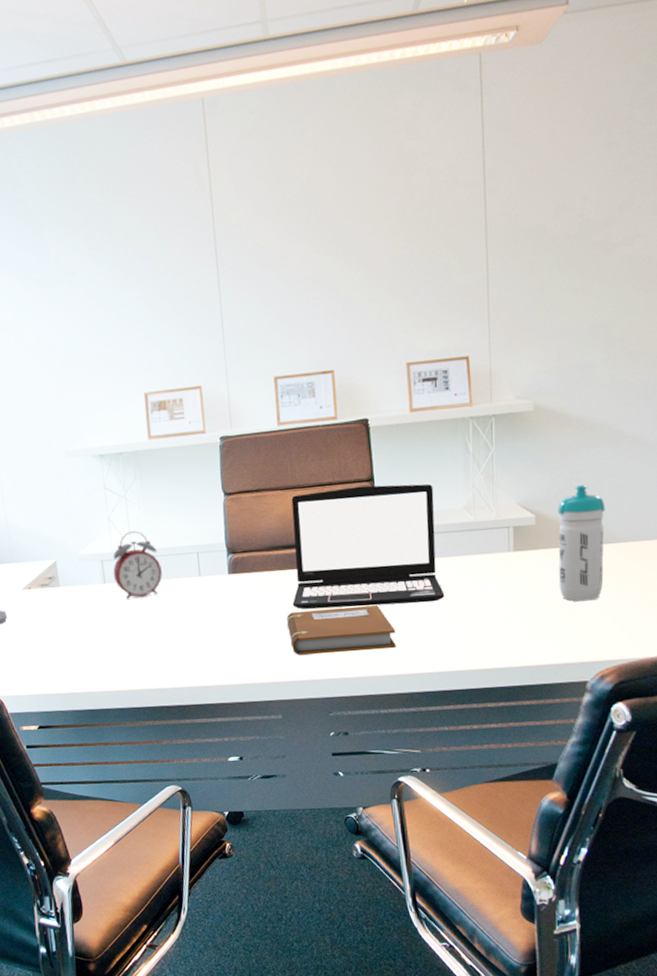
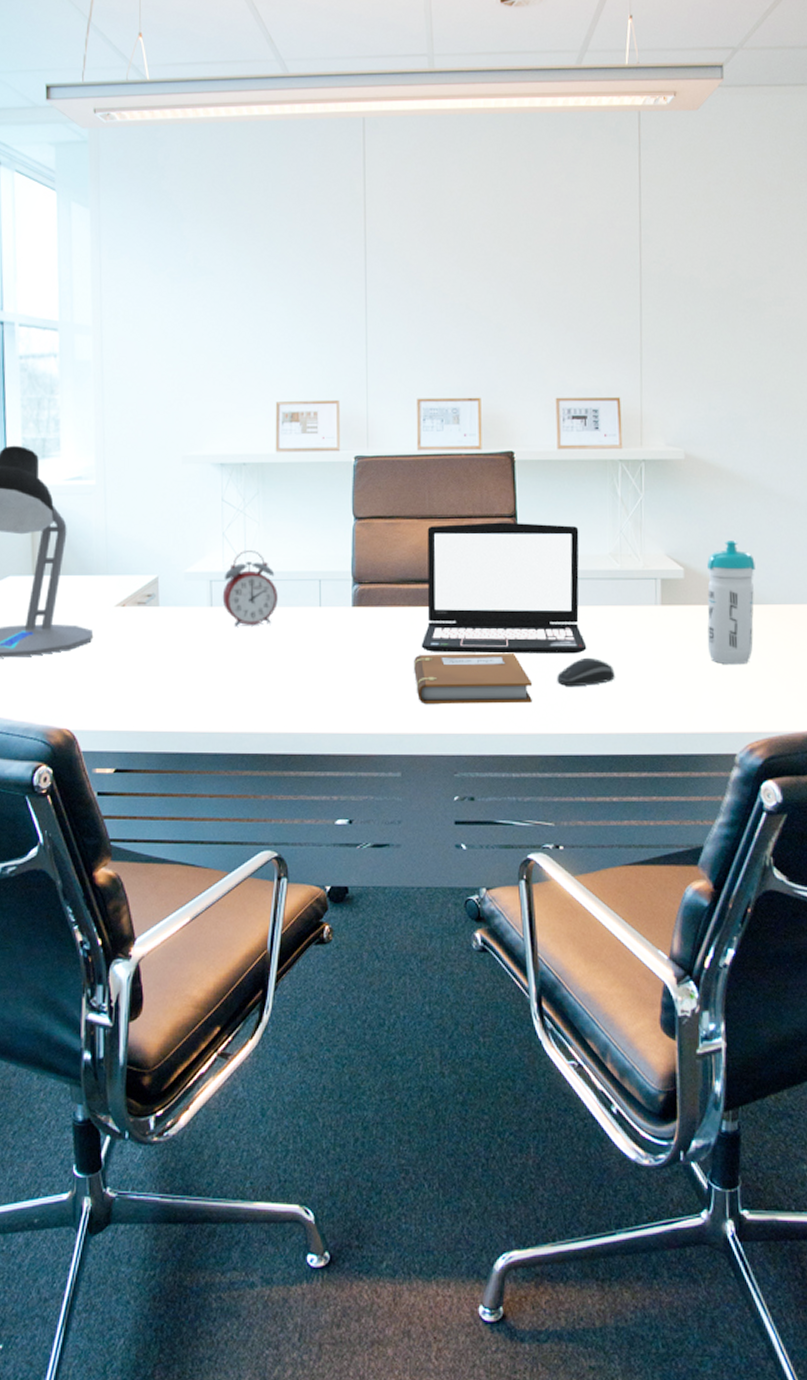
computer mouse: none [418,603,472,632] -> present [557,657,615,687]

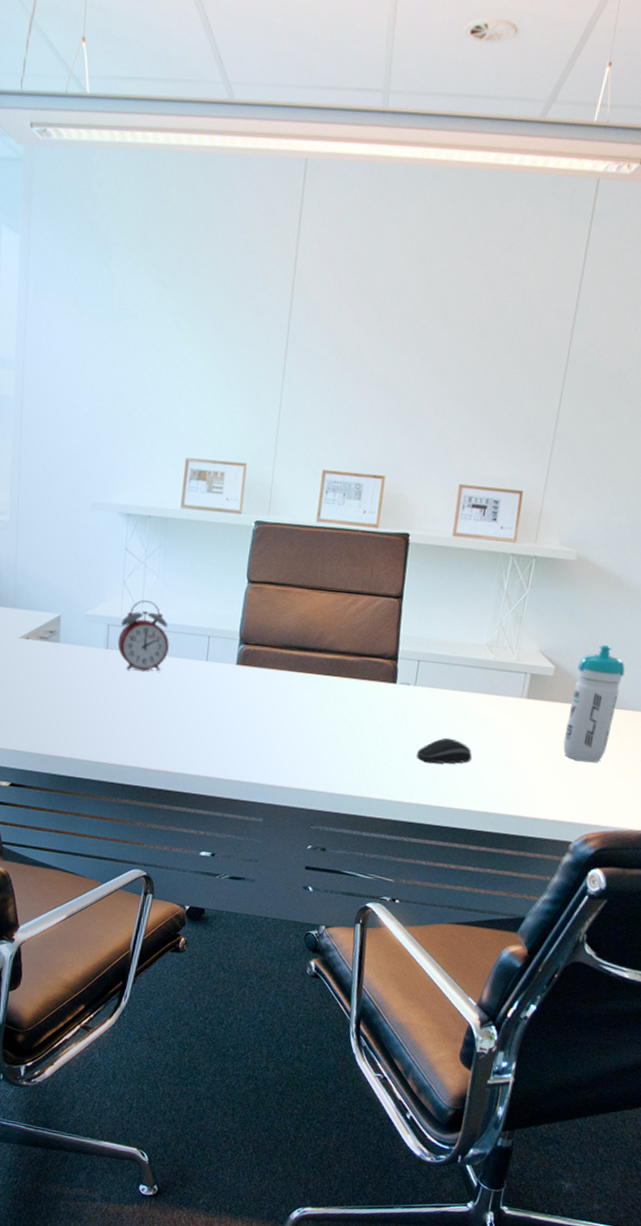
notebook: present [414,654,533,705] -> none [286,716,394,773]
laptop: present [421,522,587,654] -> none [295,597,461,734]

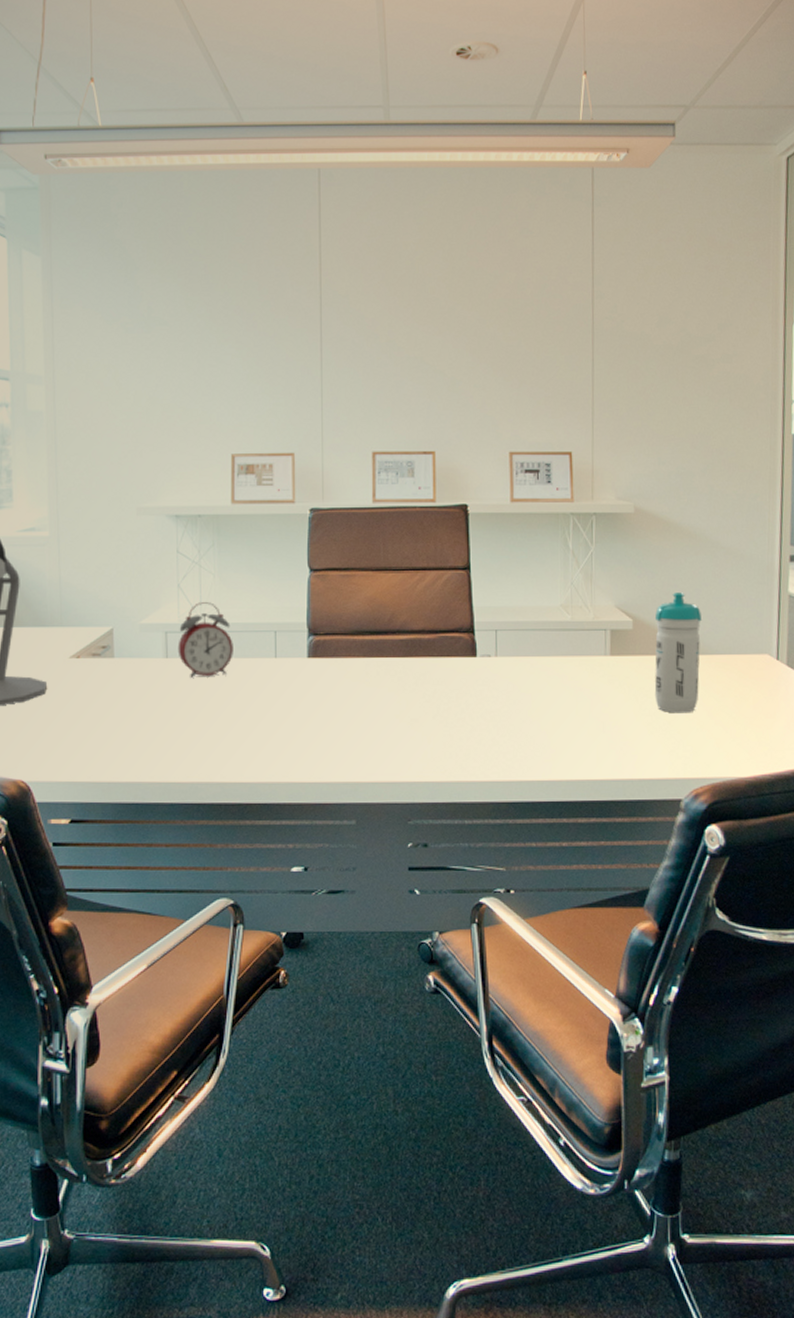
computer mouse: present [416,738,472,764] -> none [509,706,565,736]

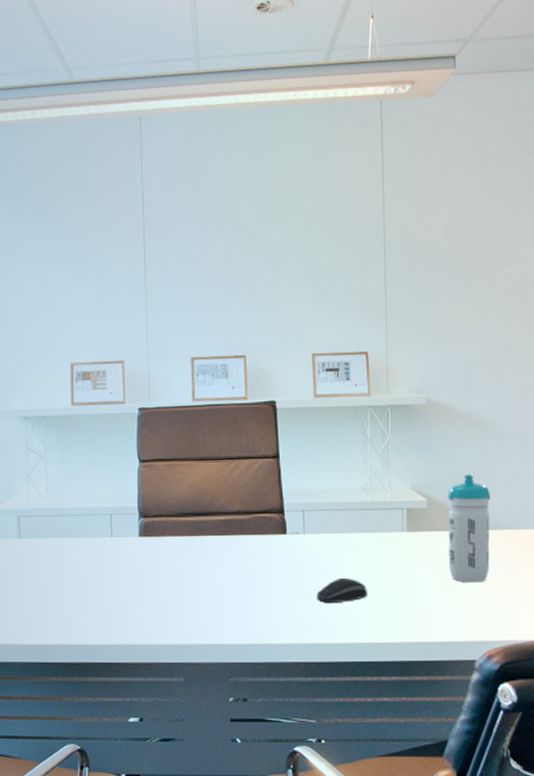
alarm clock: present [178,602,233,678] -> none [28,490,76,555]
computer mouse: none [509,706,565,736] -> present [317,577,368,604]

